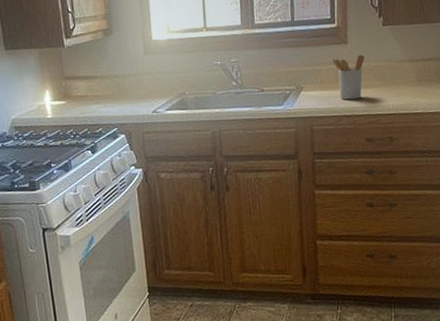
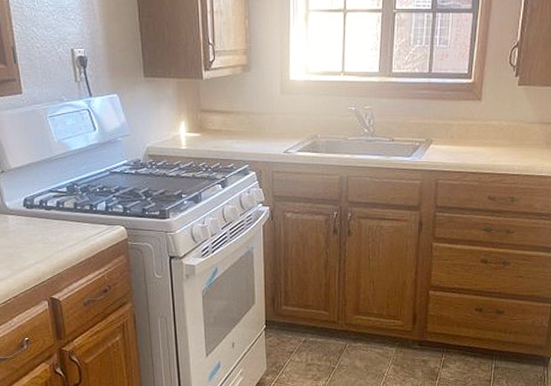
utensil holder: present [332,54,365,100] -> none [465,112,496,157]

